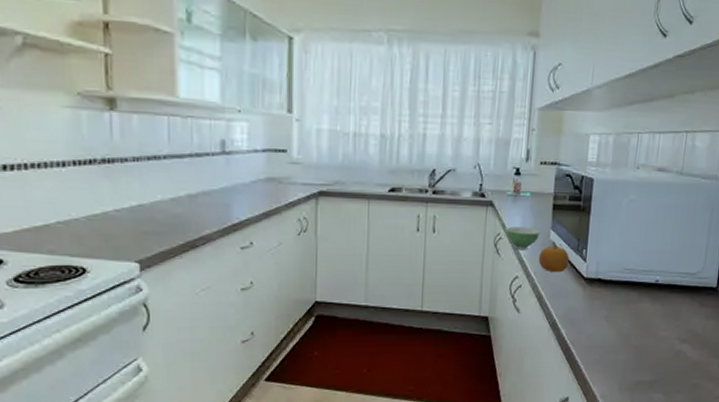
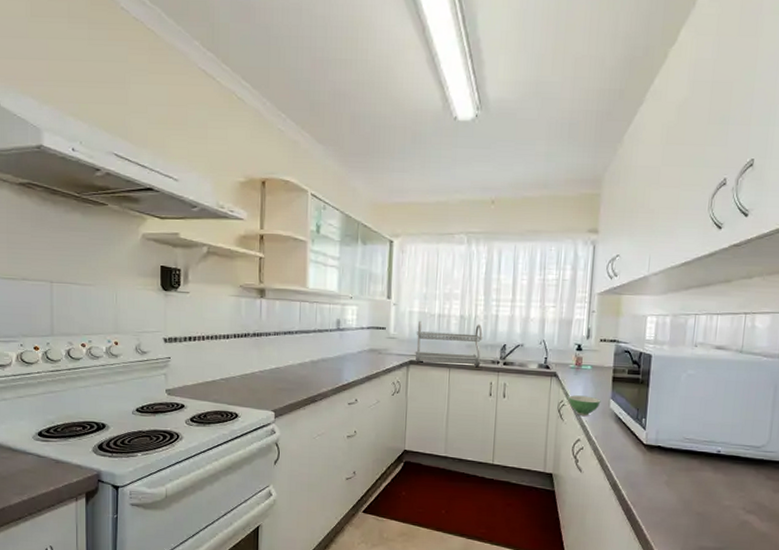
dish rack: none [325,140,409,198] -> present [415,320,484,368]
fruit: present [538,241,570,273] -> none [599,410,630,438]

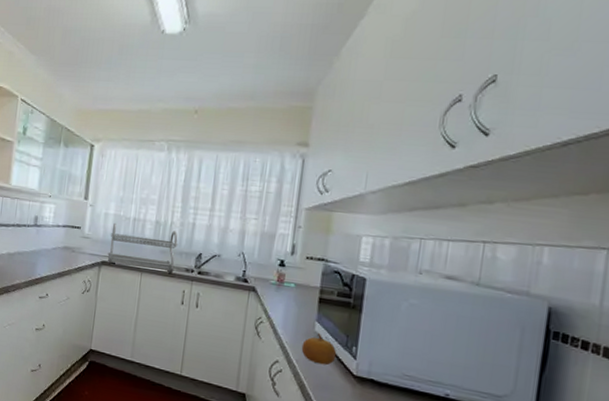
bowl: present [568,395,601,417] -> none [267,312,305,338]
fruit: none [599,410,630,438] -> present [301,333,337,366]

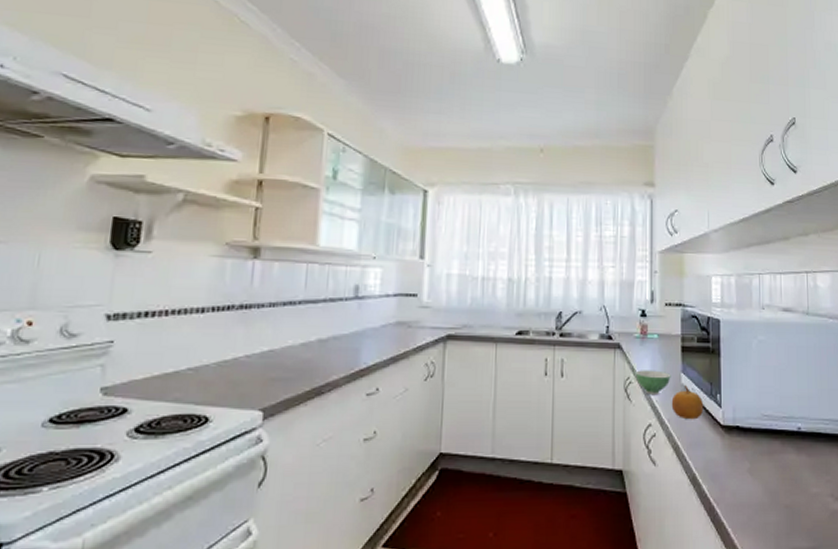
dish rack: present [107,222,179,275] -> none [453,284,536,341]
bowl: none [267,312,305,338] -> present [635,370,671,396]

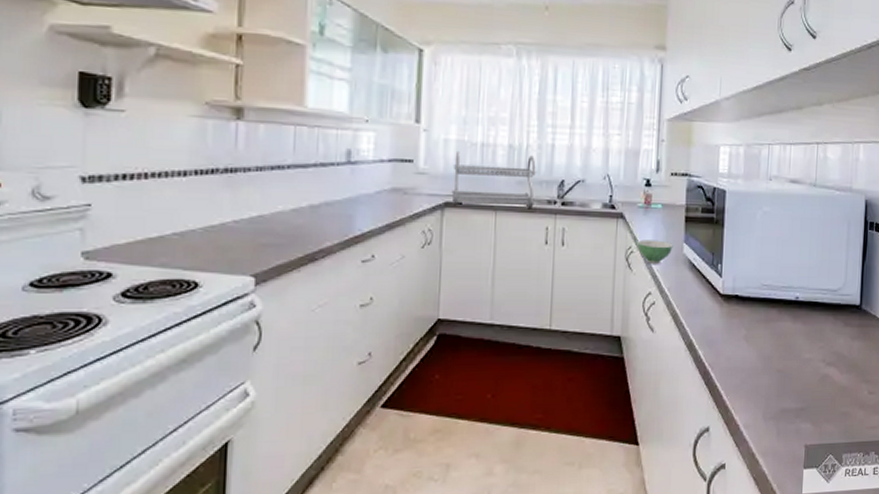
dish rack: none [453,284,536,341] -> present [451,150,537,210]
fruit: present [671,385,704,420] -> none [672,255,705,289]

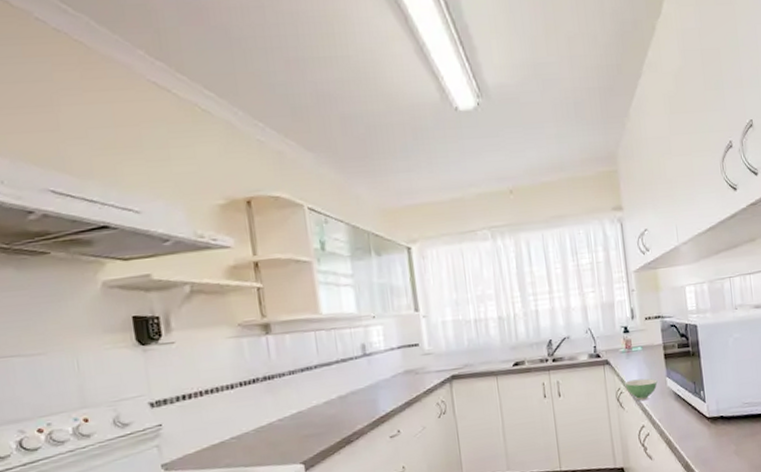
dish rack: present [451,150,537,210] -> none [453,323,529,378]

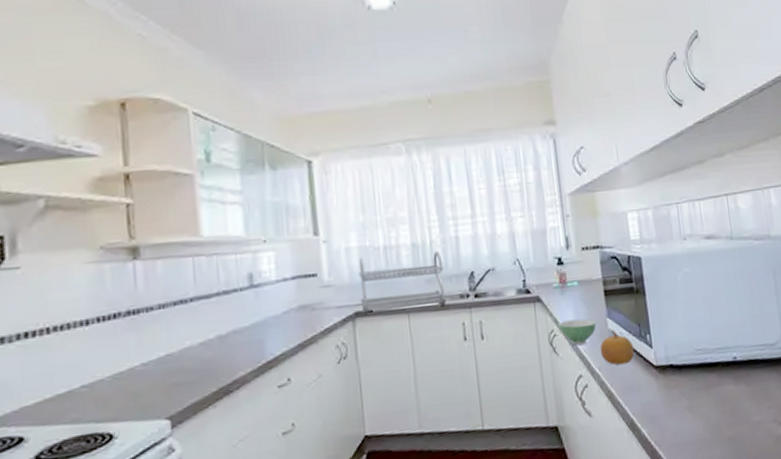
dish rack: none [453,323,529,378] -> present [358,251,447,315]
fruit: none [660,387,690,417] -> present [600,330,635,365]

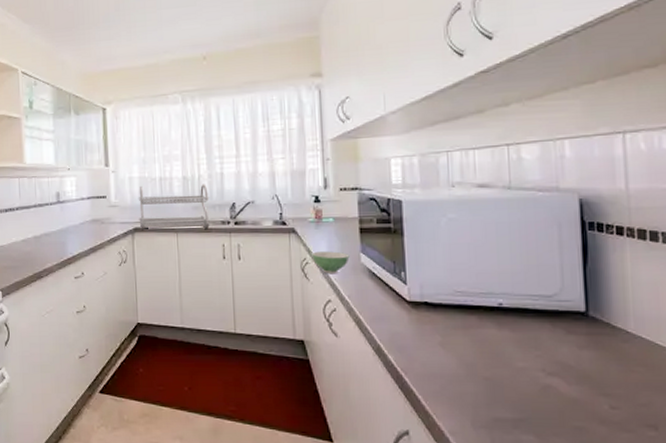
fruit: present [600,330,635,365] -> none [351,264,387,296]

